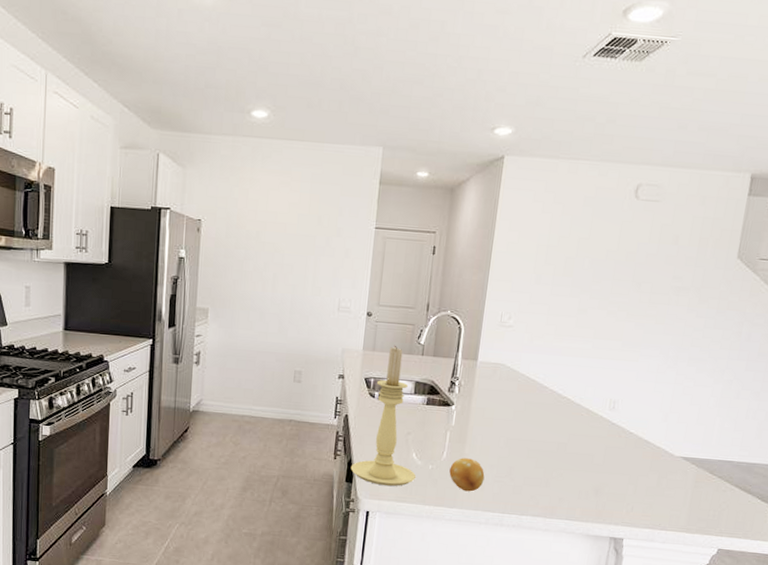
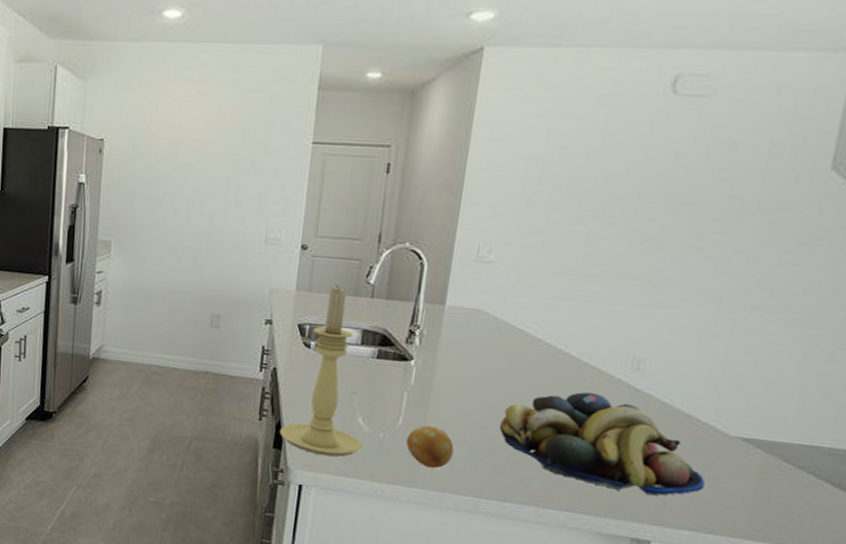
fruit bowl: none [517,427,659,504] -> present [499,392,705,495]

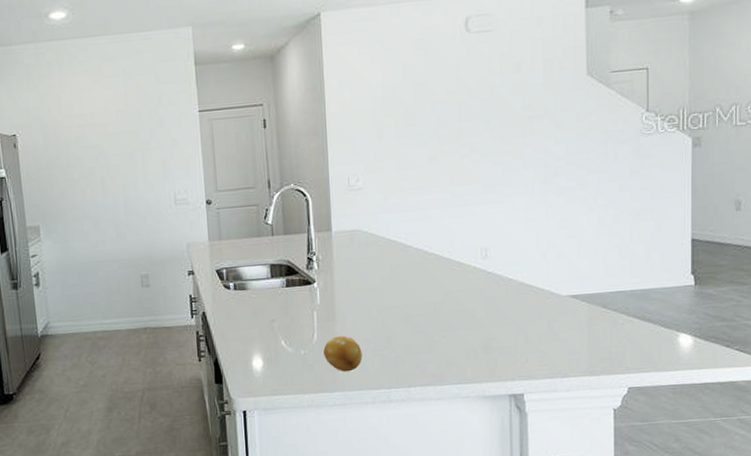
candle holder: present [279,284,362,457] -> none [218,230,289,381]
fruit bowl: present [499,392,705,495] -> none [393,282,552,358]

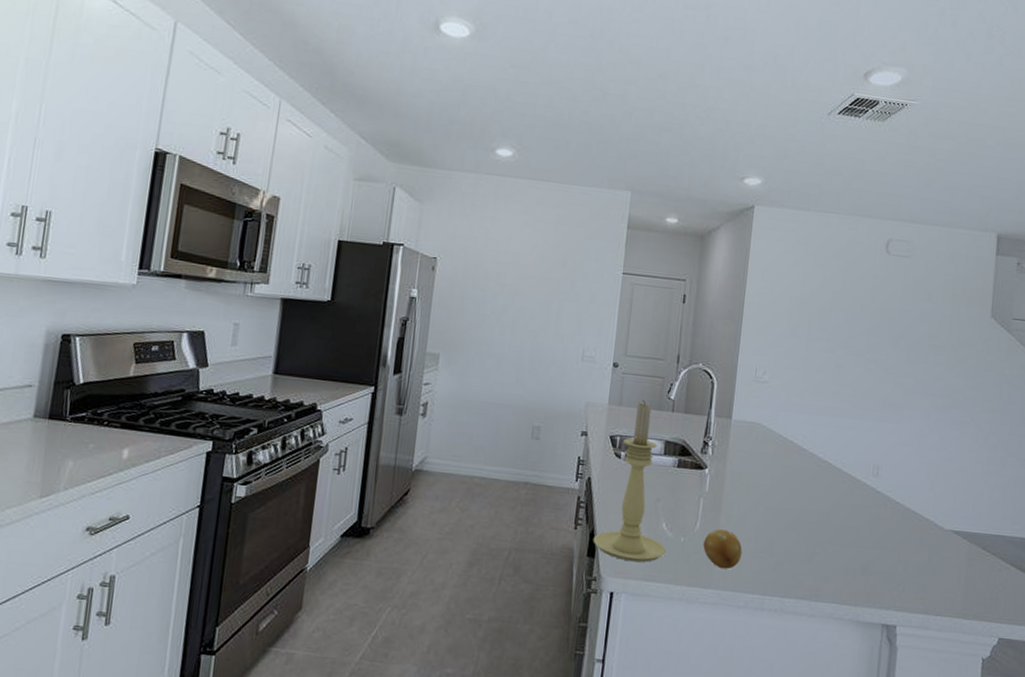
candle holder: none [218,230,289,381] -> present [593,399,666,563]

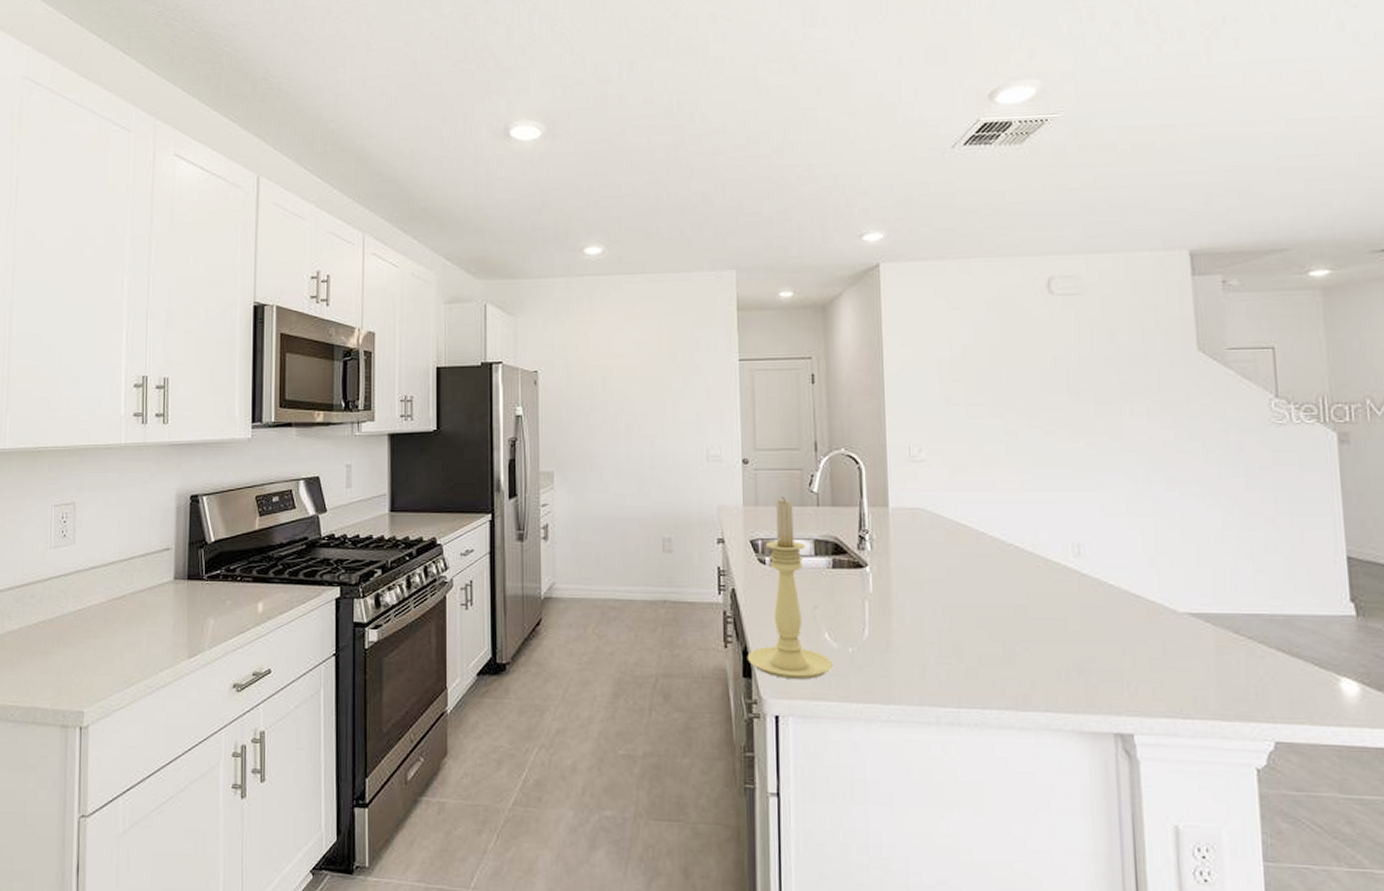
fruit: present [703,529,742,569] -> none [876,635,924,680]

